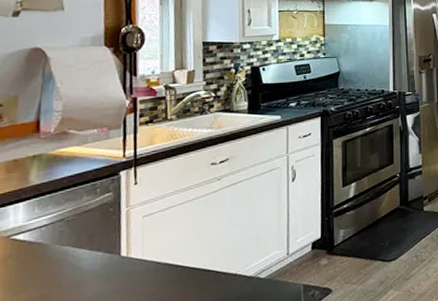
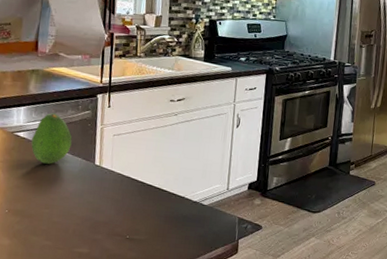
fruit: none [34,202,90,268] -> present [31,112,72,164]

